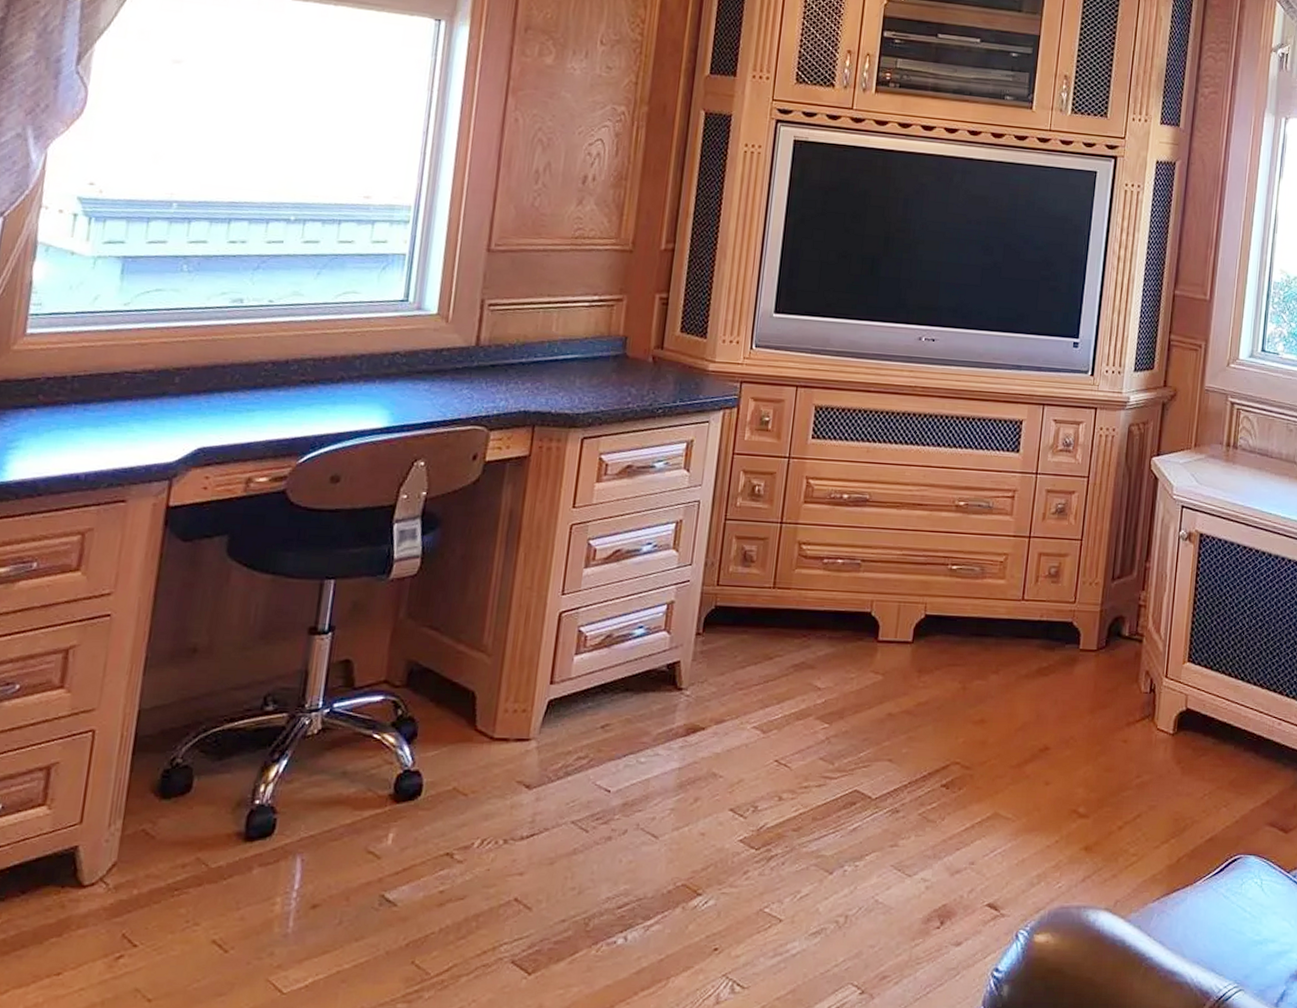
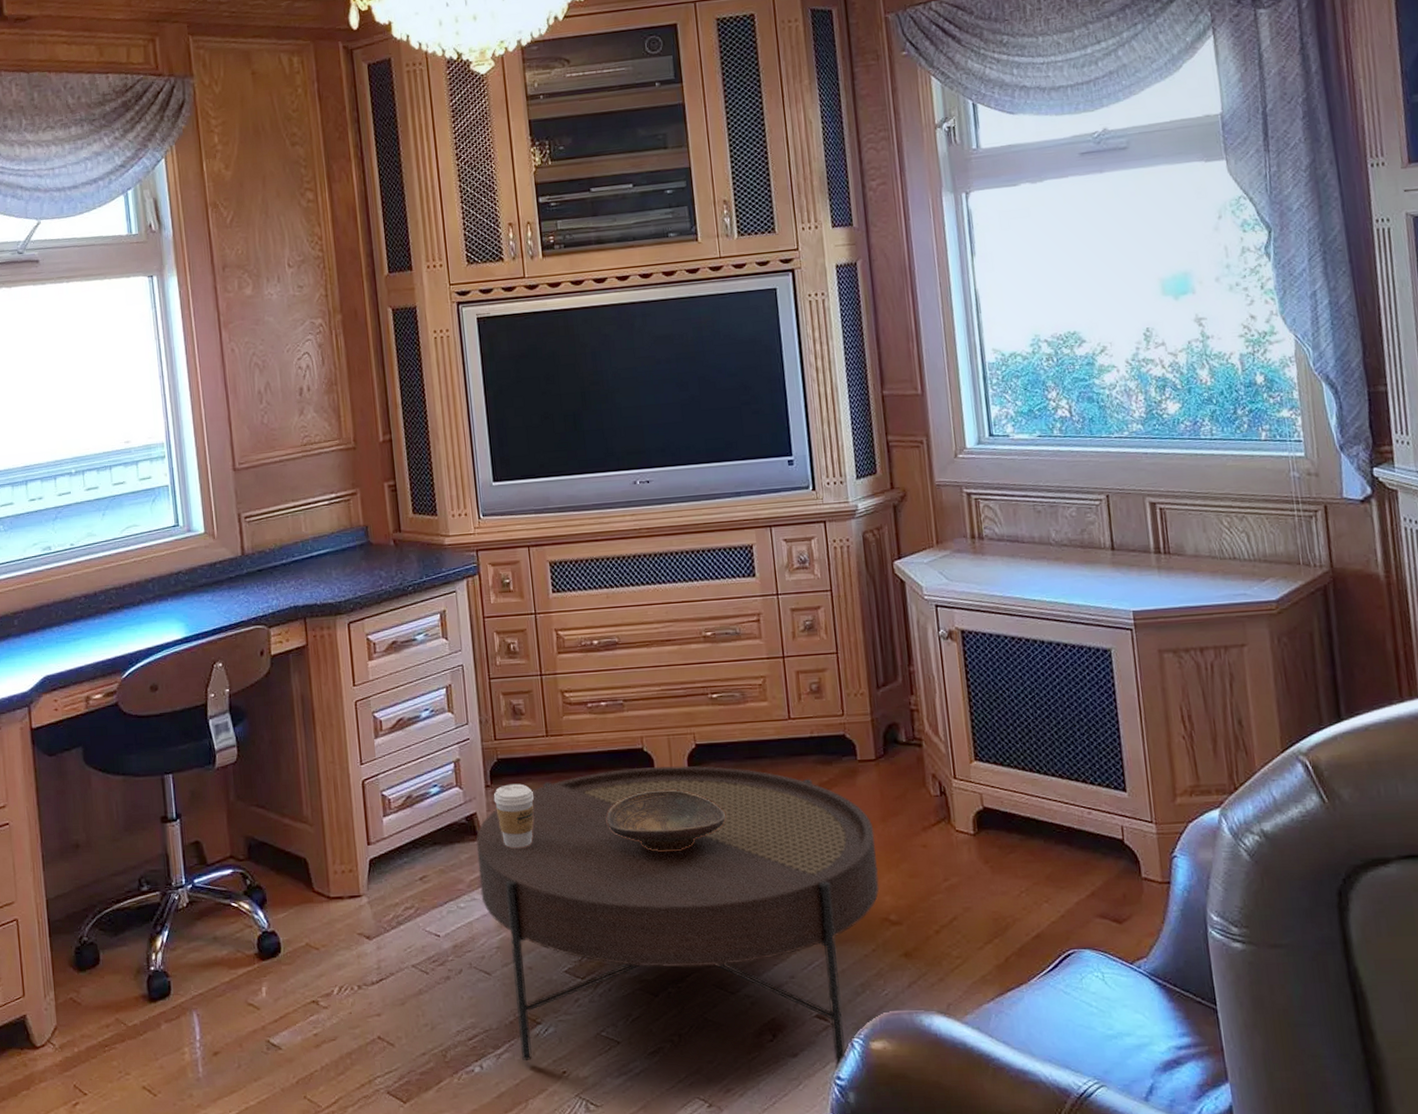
coffee table: none [665,632,1081,963] -> present [476,766,880,1071]
coffee cup: none [702,634,747,704] -> present [493,783,535,848]
decorative bowl: none [818,657,941,723] -> present [607,789,726,851]

